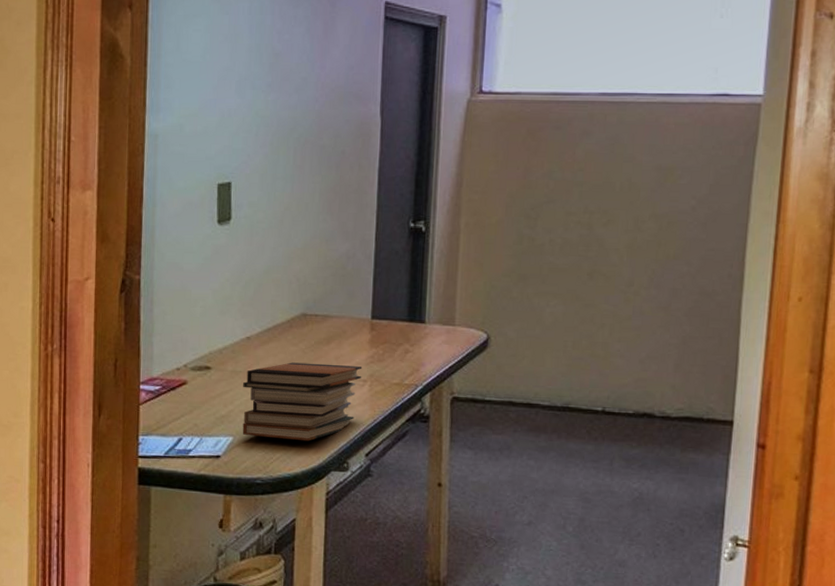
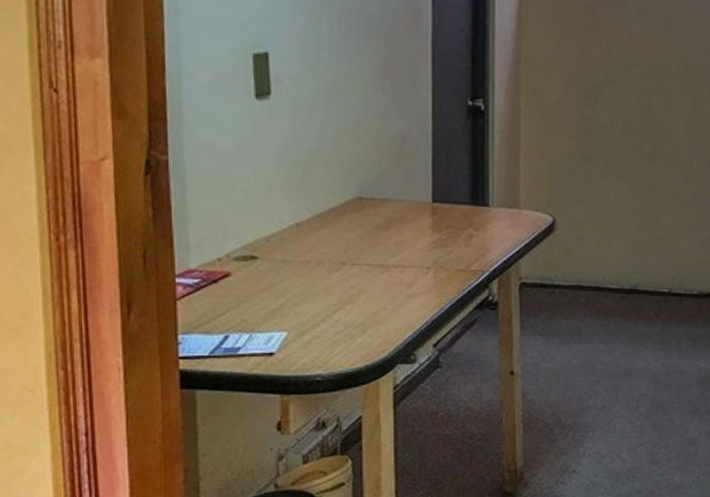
book stack: present [242,362,363,442] -> none [295,250,425,334]

